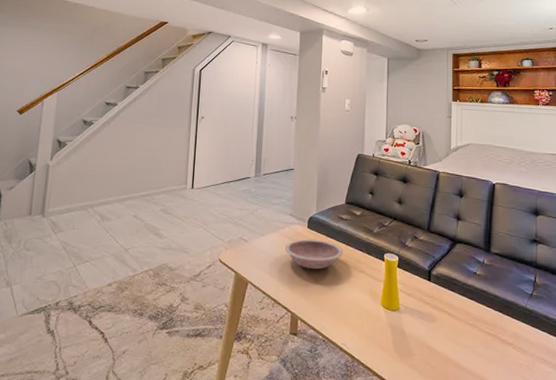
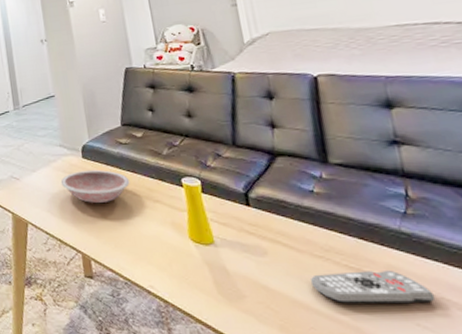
remote control: none [461,336,538,363] -> present [310,269,436,304]

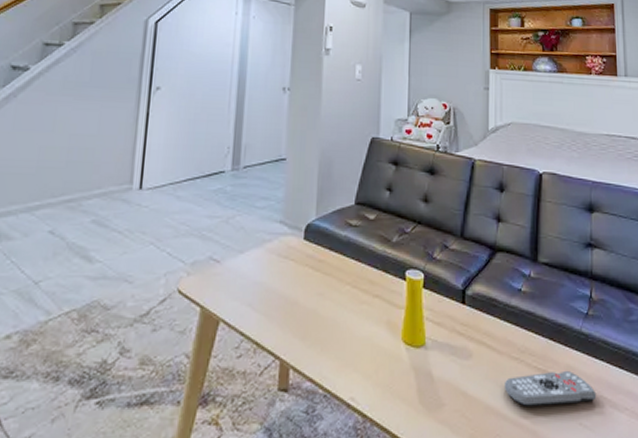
bowl: present [60,169,130,203] -> none [272,254,352,296]

